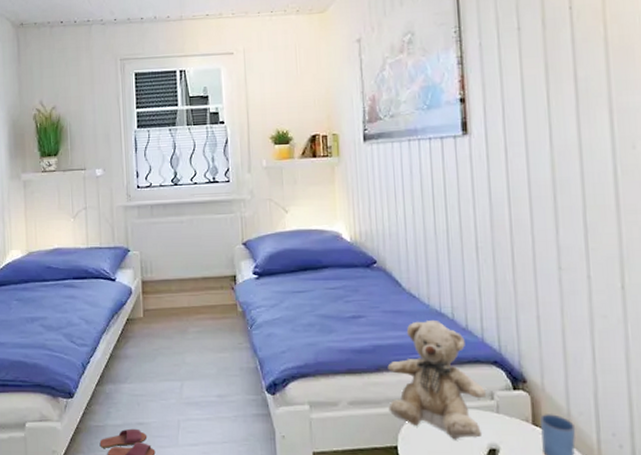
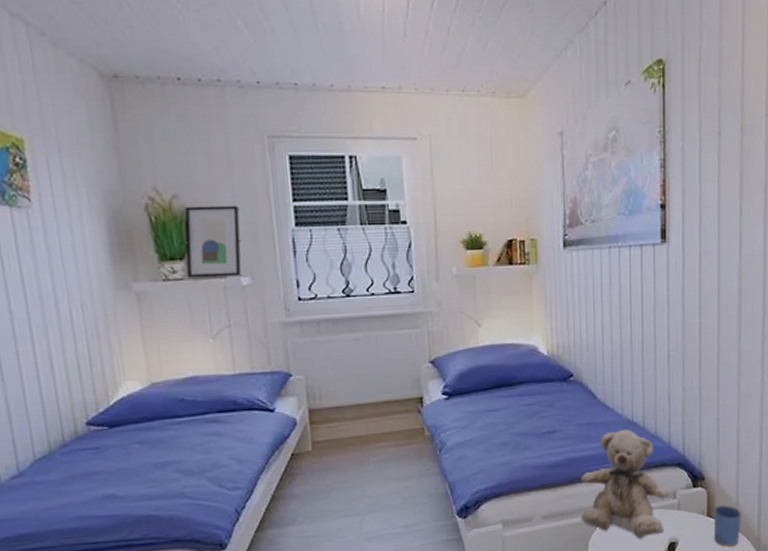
picture frame: none [58,113,98,170] -> present [184,205,242,278]

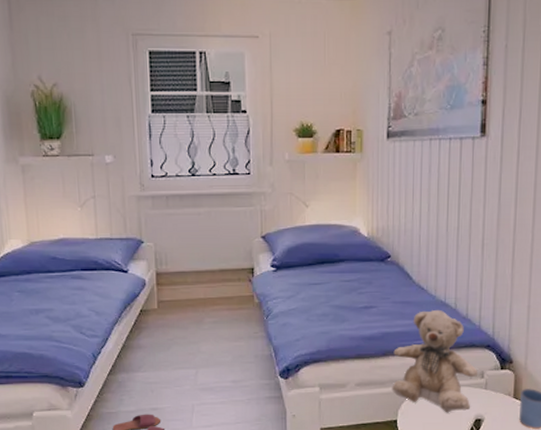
picture frame: present [184,205,242,278] -> none [61,93,107,155]

